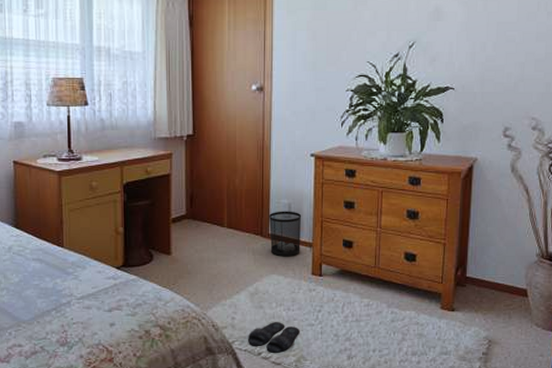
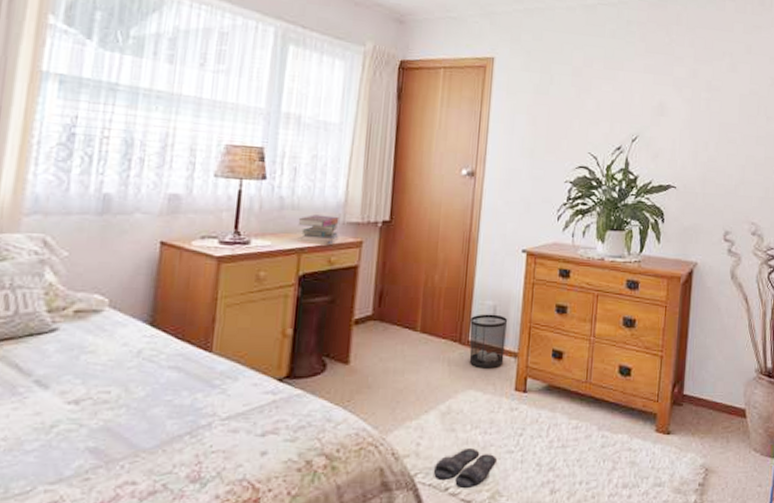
books: none [117,133,152,157] -> present [297,215,339,245]

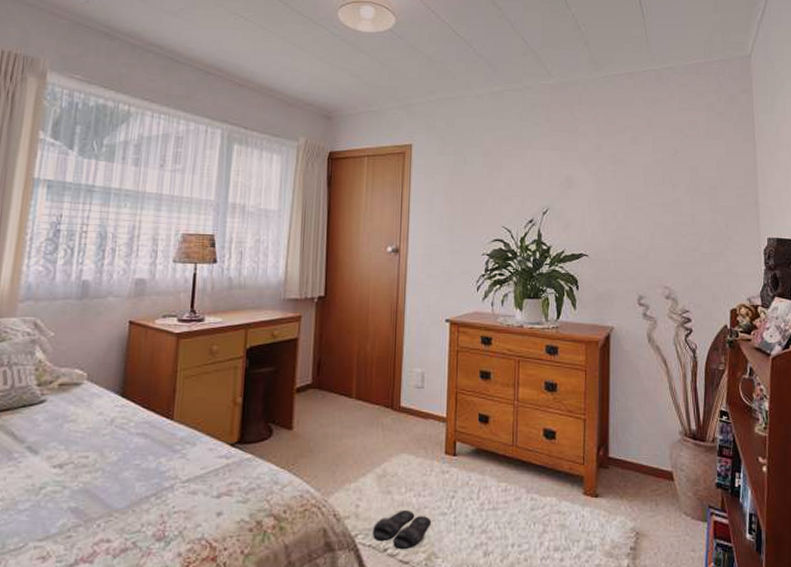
books: present [297,215,339,245] -> none [244,293,281,320]
waste bin: present [469,314,508,369] -> none [400,381,436,433]

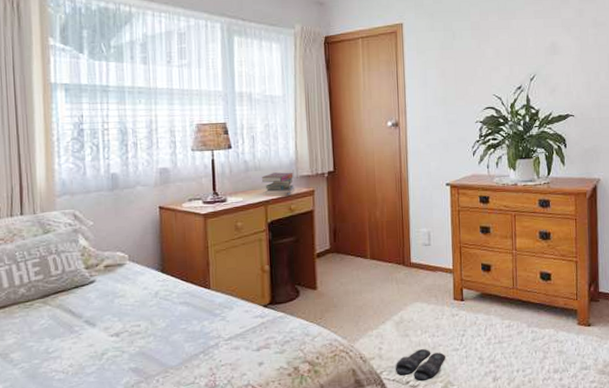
books: none [244,293,281,320] -> present [261,172,295,197]

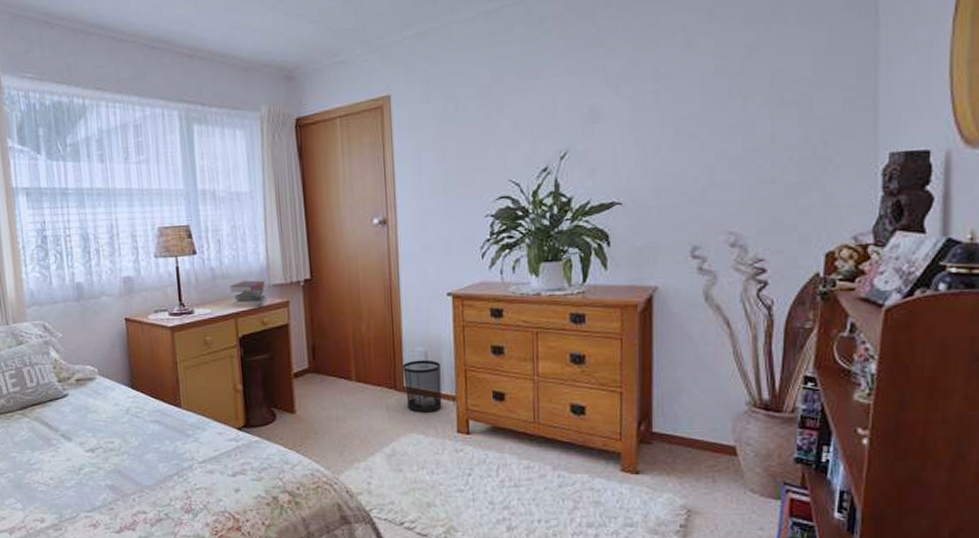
slippers: present [396,349,445,381] -> none [388,487,447,523]
waste bin: none [410,239,442,284] -> present [403,359,442,413]

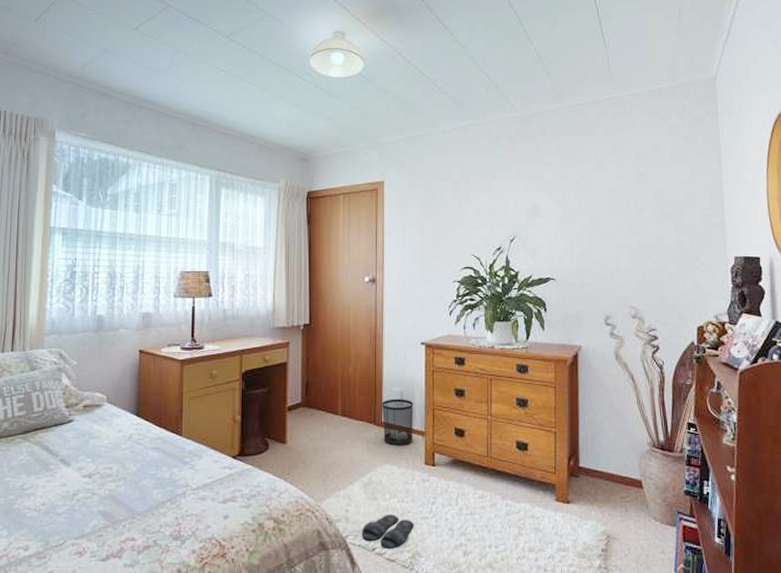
books: present [230,280,268,308] -> none [238,322,271,346]
slippers: none [388,487,447,523] -> present [362,515,414,548]

